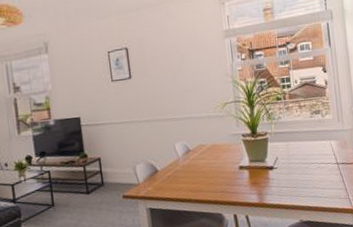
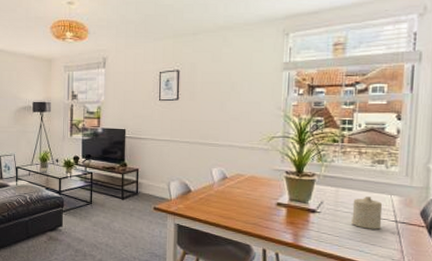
candle: none [301,145,327,175] -> present [351,197,383,230]

